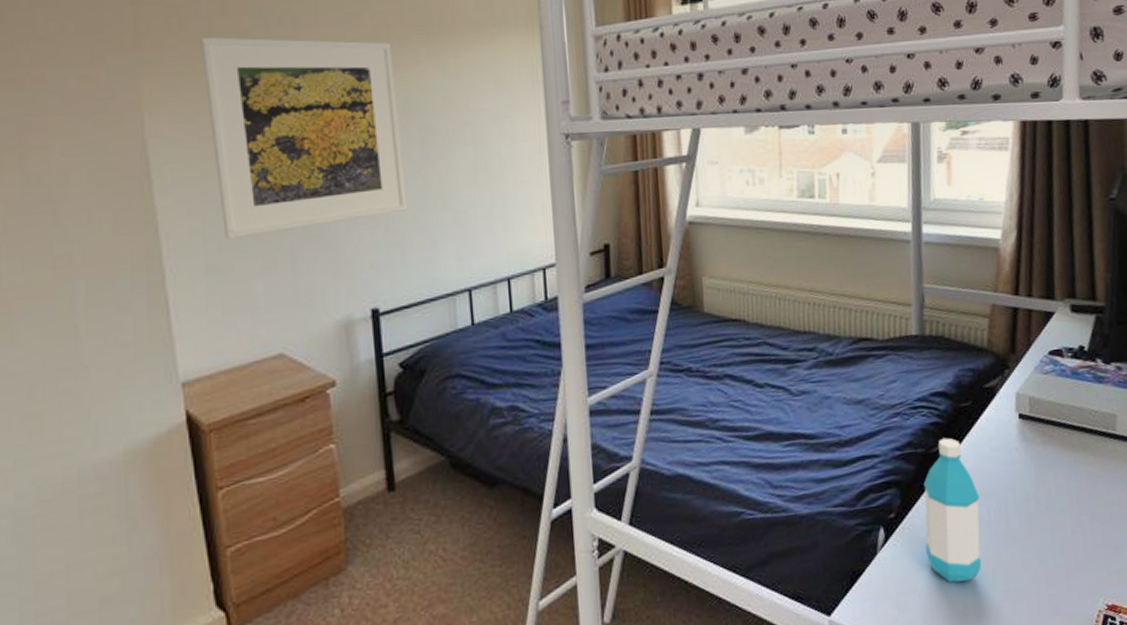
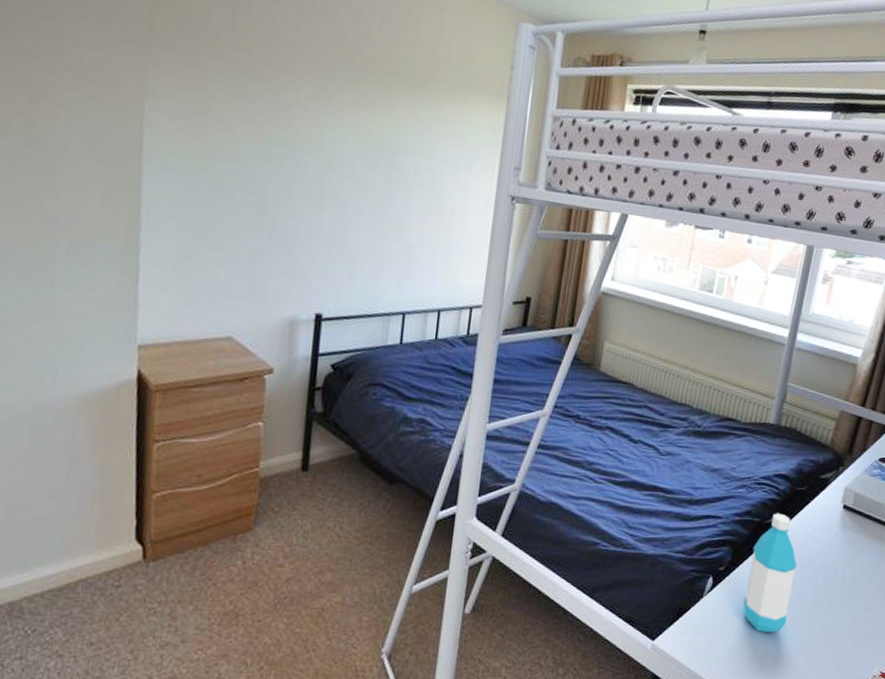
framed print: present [200,36,408,240] -> none [198,46,375,235]

